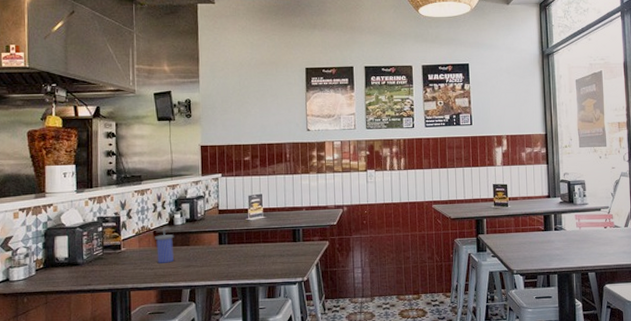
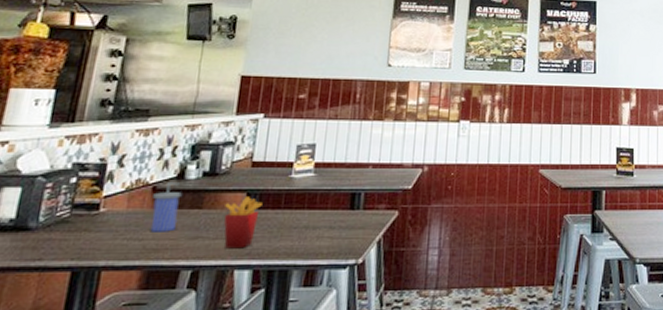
french fries: none [205,236,231,273] -> present [223,197,262,249]

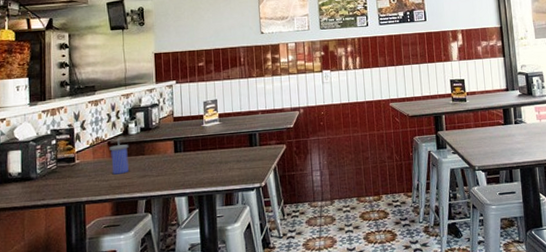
french fries: present [223,197,262,249] -> none [160,143,186,183]

